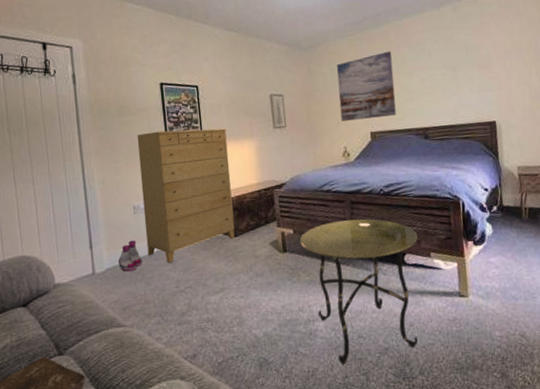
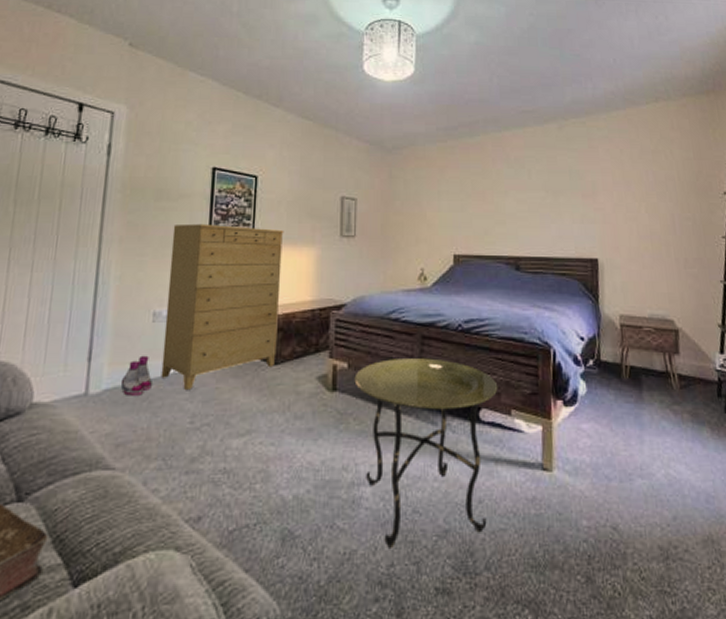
wall art: present [336,51,397,122] -> none [421,164,487,238]

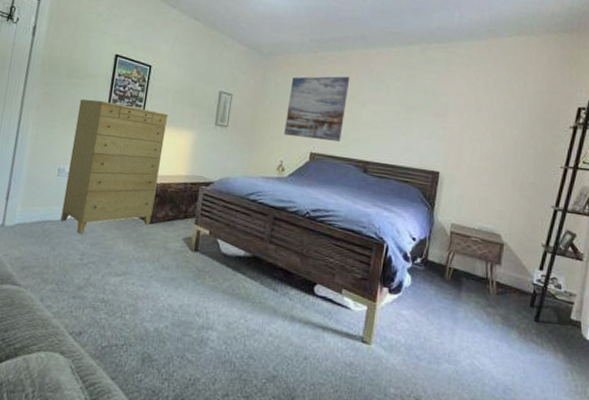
boots: present [121,355,152,396] -> none [29,201,54,232]
side table: present [354,358,498,548] -> none [213,232,334,382]
wall art: none [421,164,487,238] -> present [284,76,350,142]

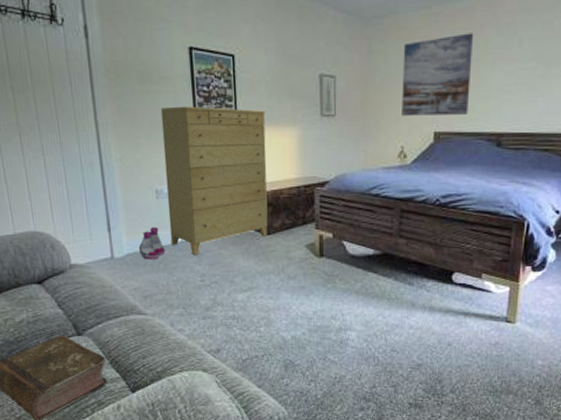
boots: none [29,201,54,232] -> present [139,227,165,259]

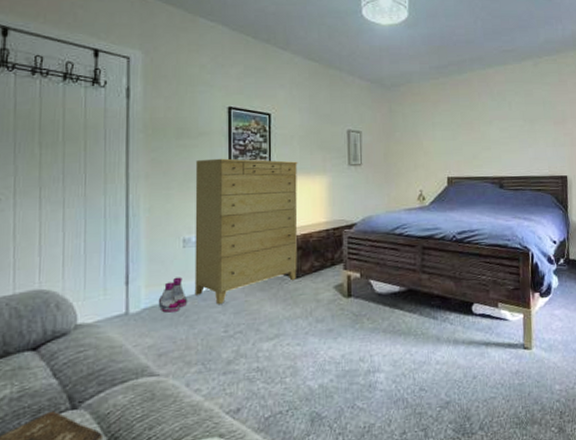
wall art: present [402,33,474,116] -> none [418,98,475,164]

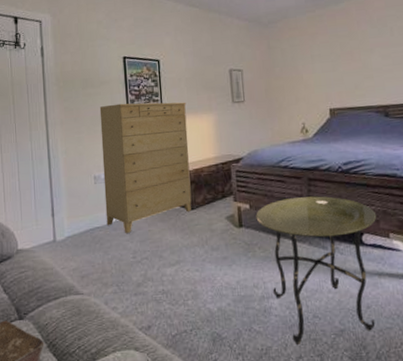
boots: present [159,277,187,313] -> none [79,209,101,240]
side table: none [366,265,487,420] -> present [256,196,377,345]

